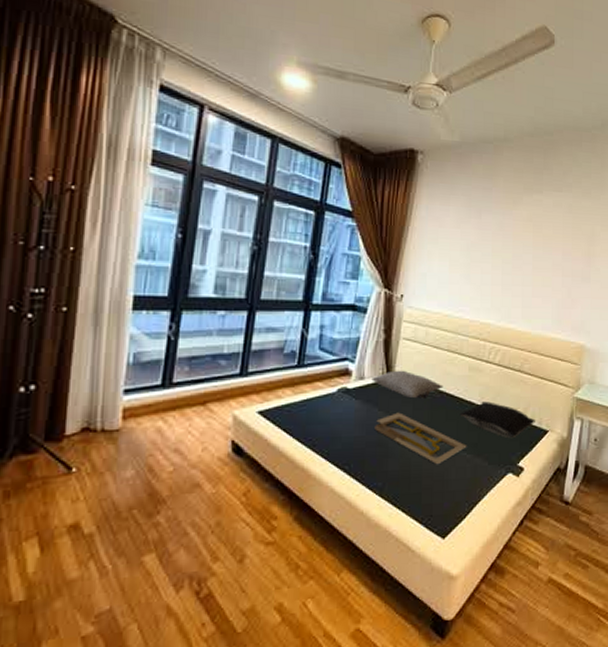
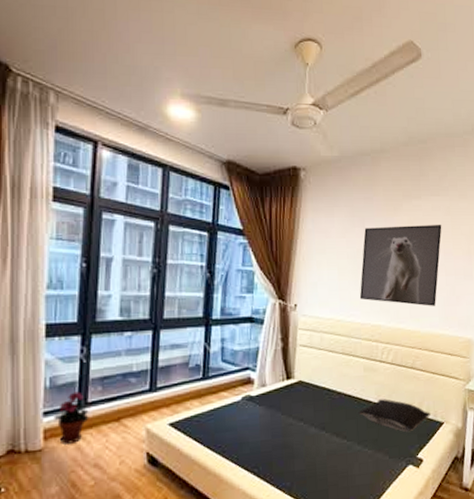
potted plant: none [135,370,173,426] -> present [54,391,89,444]
pillow: present [372,370,444,399] -> none [273,375,341,401]
serving tray: present [375,412,467,465] -> none [279,415,368,462]
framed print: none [470,219,562,308] -> present [359,224,442,306]

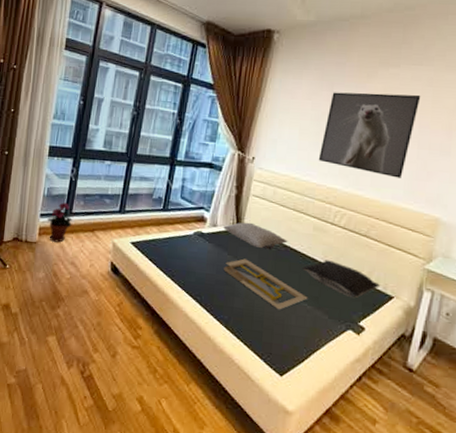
pillow: none [273,375,341,401] -> present [223,222,288,250]
serving tray: none [279,415,368,462] -> present [224,258,308,310]

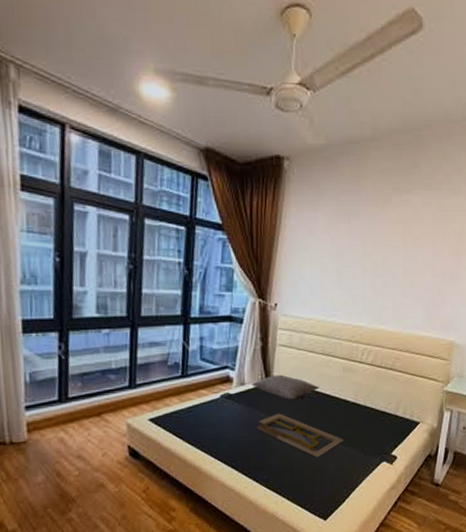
potted plant: present [47,202,72,243] -> none [36,387,71,437]
pillow: present [302,260,380,299] -> none [335,399,407,431]
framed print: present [318,92,421,178] -> none [341,221,432,308]

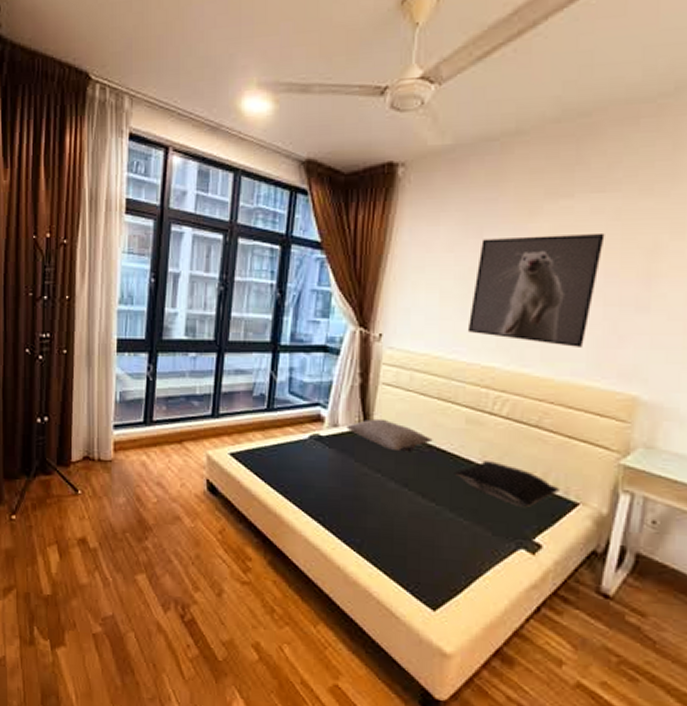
serving tray: present [257,413,344,458] -> none [351,465,463,528]
pillow: none [335,399,407,431] -> present [454,461,559,508]
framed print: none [341,221,432,308] -> present [467,232,605,347]

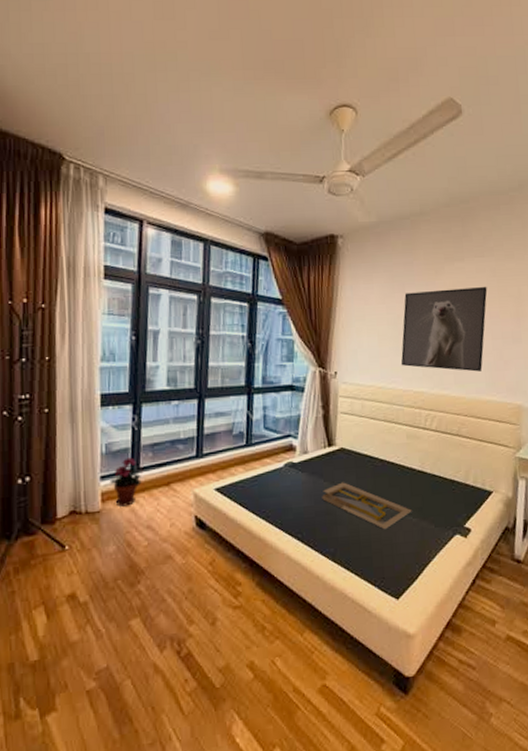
potted plant: none [122,408,154,459] -> present [110,457,142,507]
pillow: present [347,418,433,452] -> none [315,442,384,468]
serving tray: none [351,465,463,528] -> present [322,482,412,530]
pillow: present [454,461,559,508] -> none [402,466,478,501]

